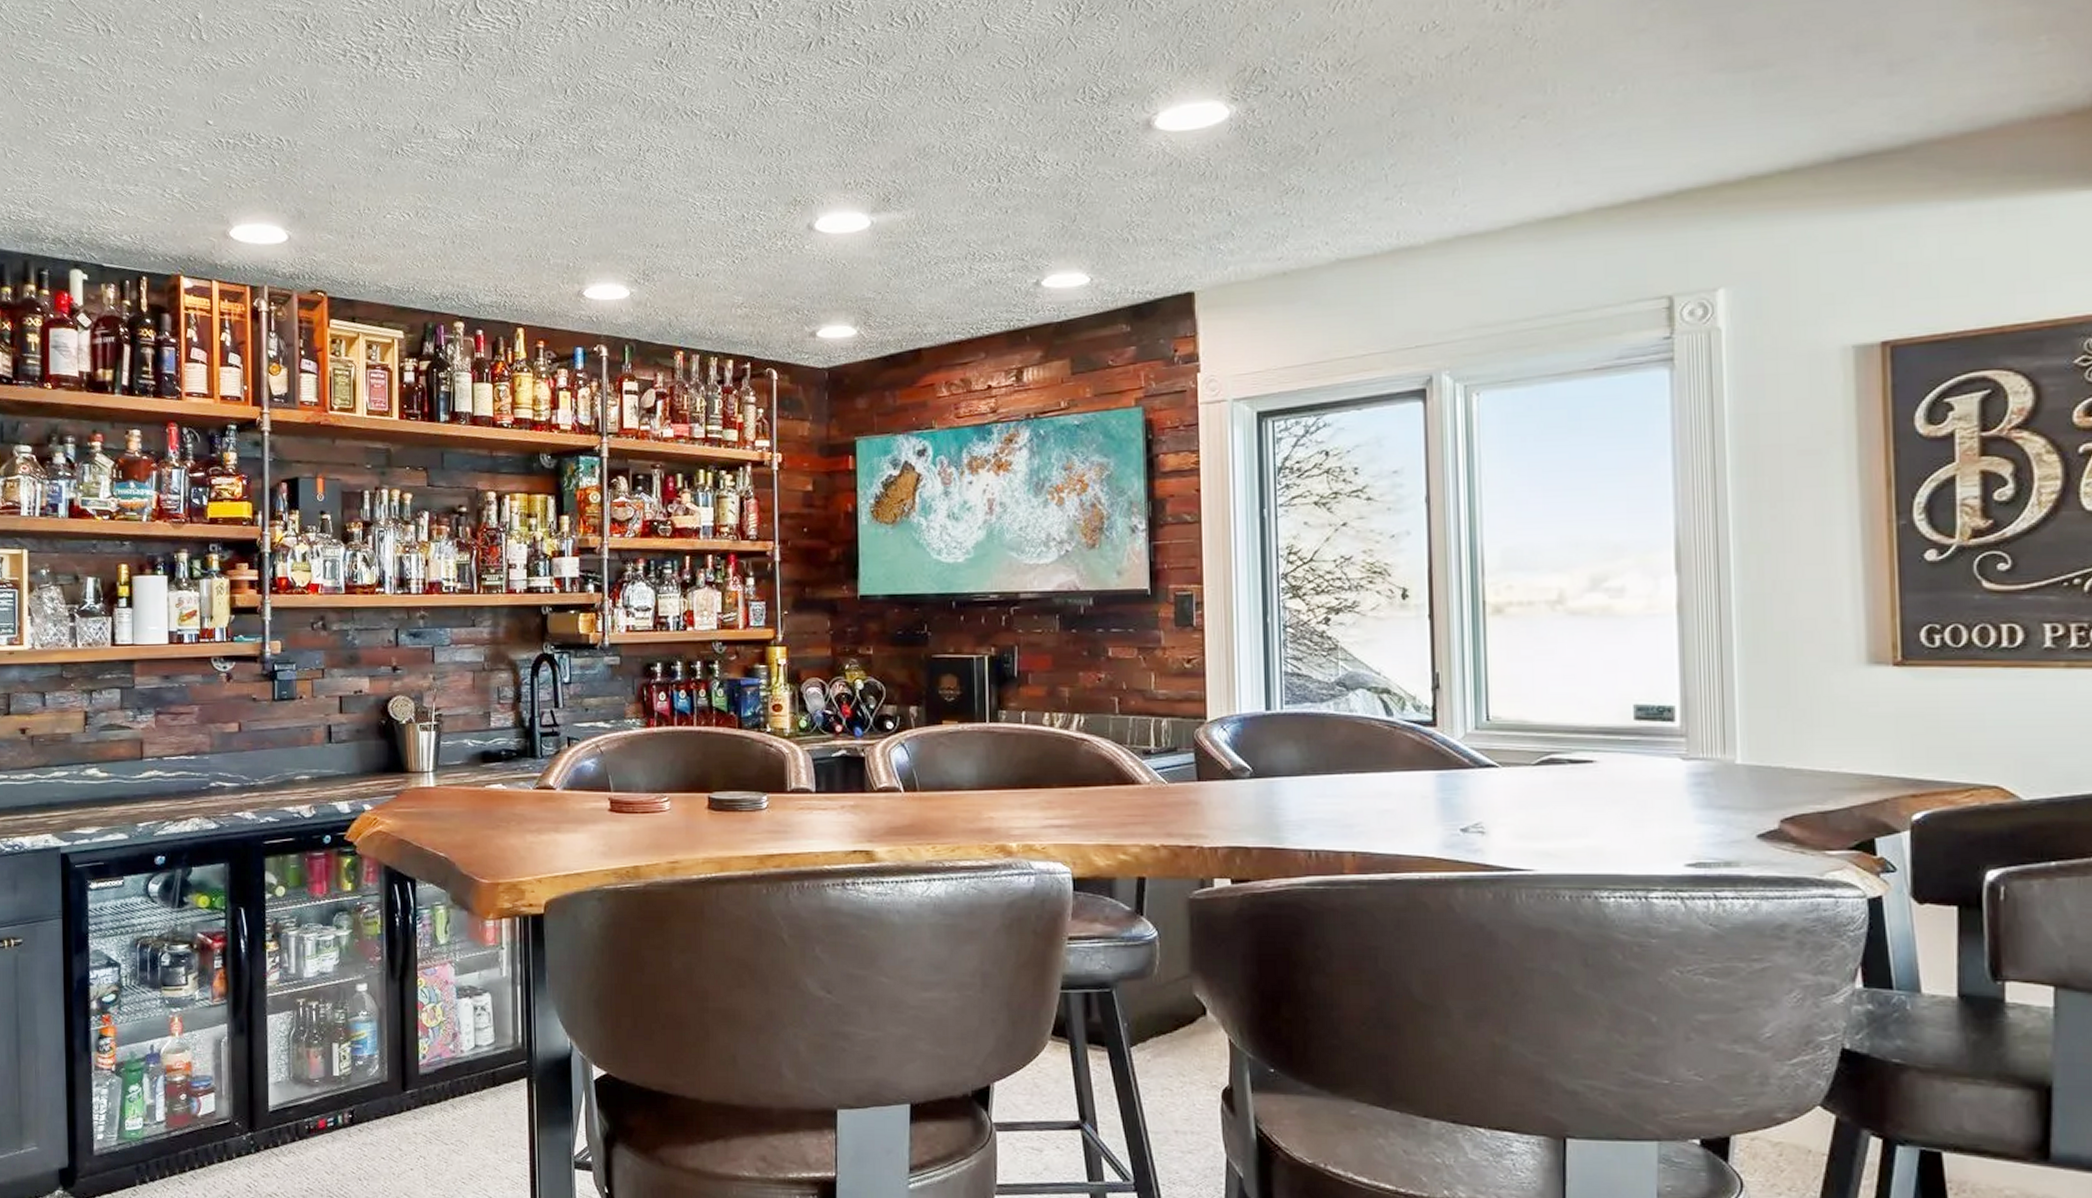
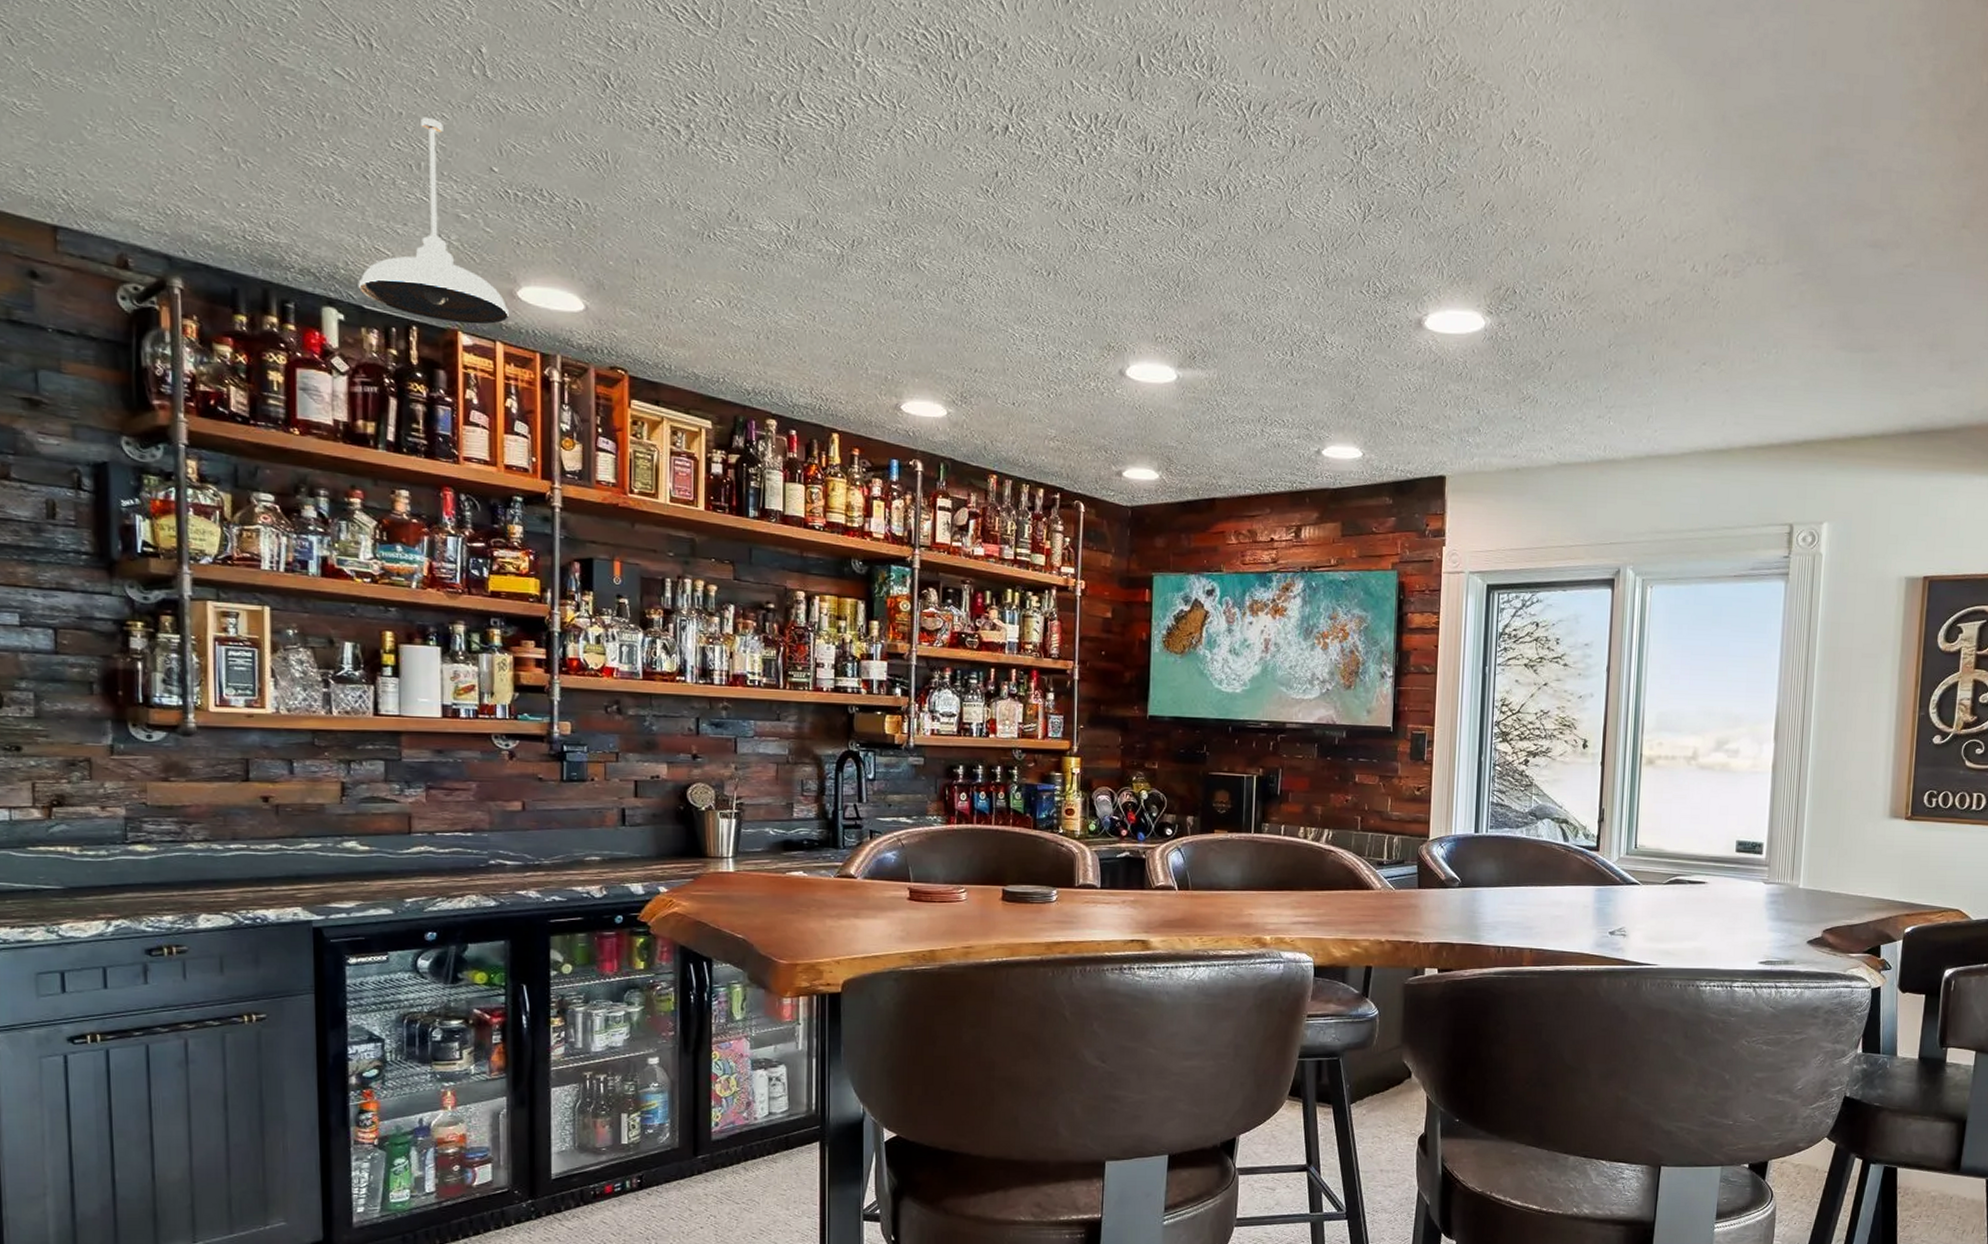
pendant light: none [98,85,223,269] -> present [358,117,509,325]

